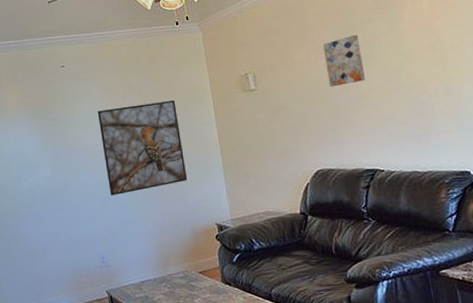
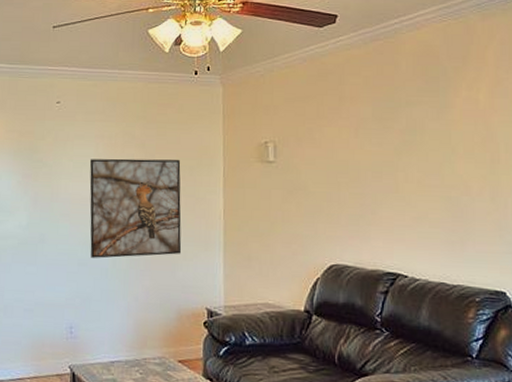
wall art: present [323,35,365,87] -> none [359,117,401,172]

